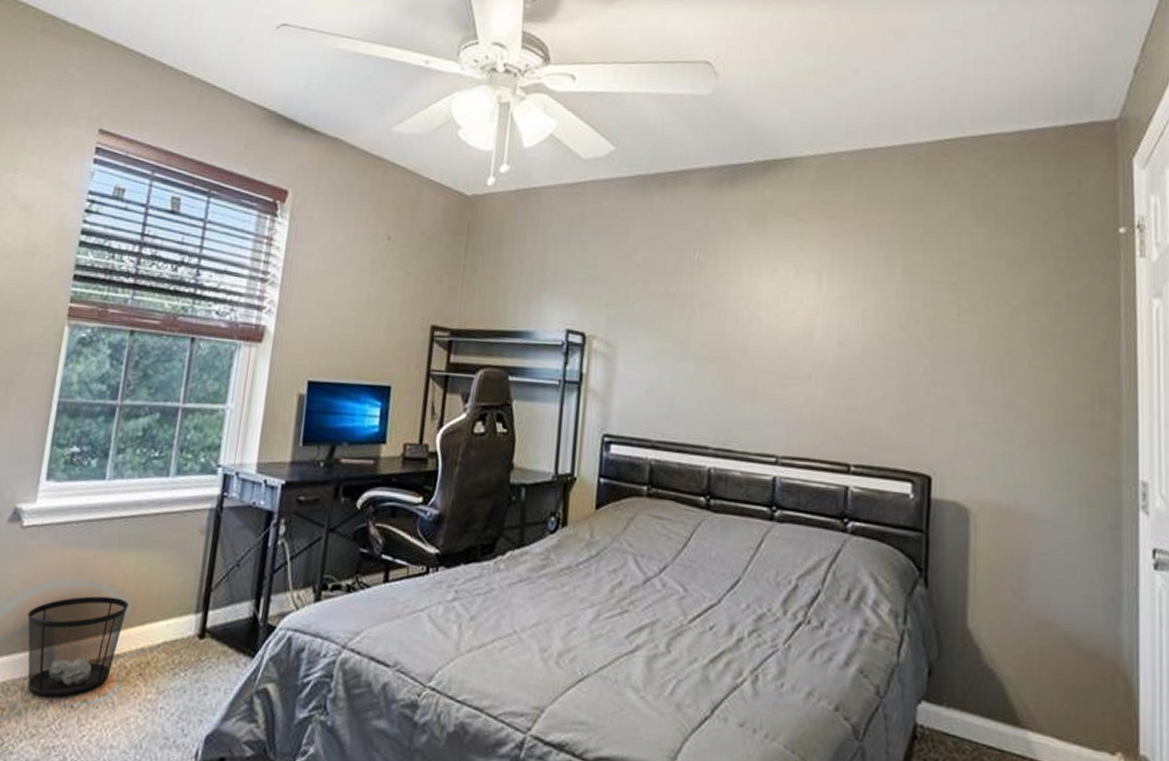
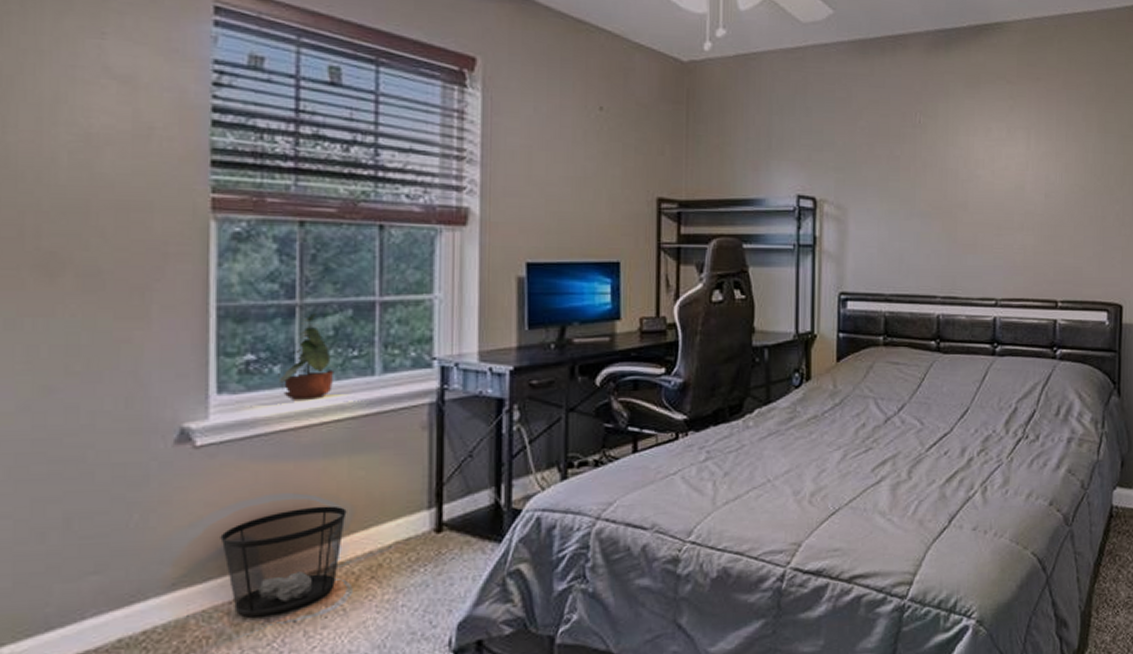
potted plant: none [93,414,141,495] -> present [278,313,338,402]

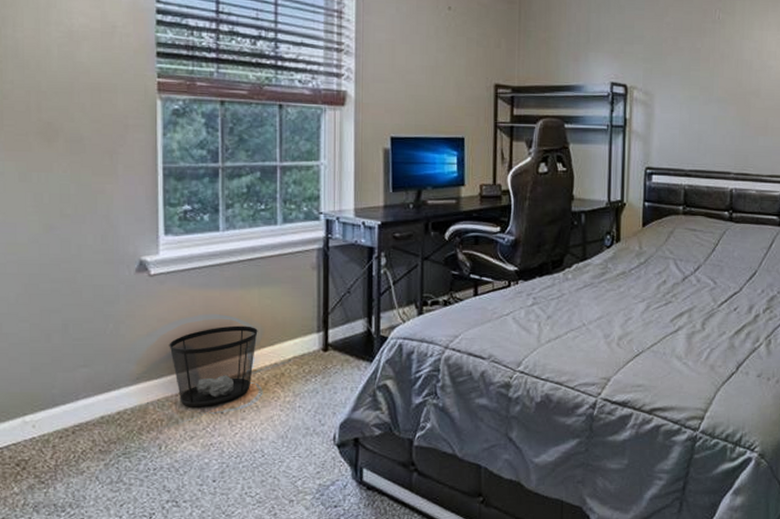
potted plant: present [278,313,338,402] -> none [207,174,250,243]

